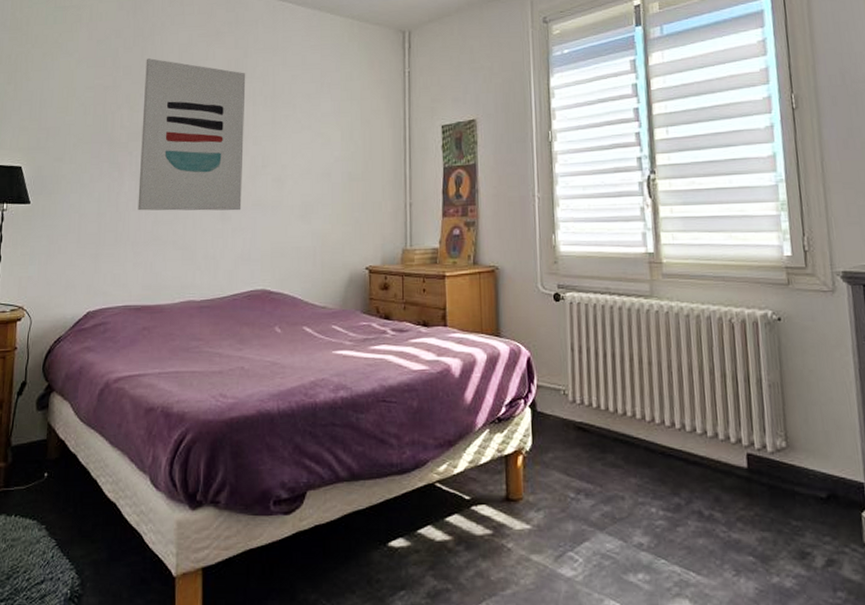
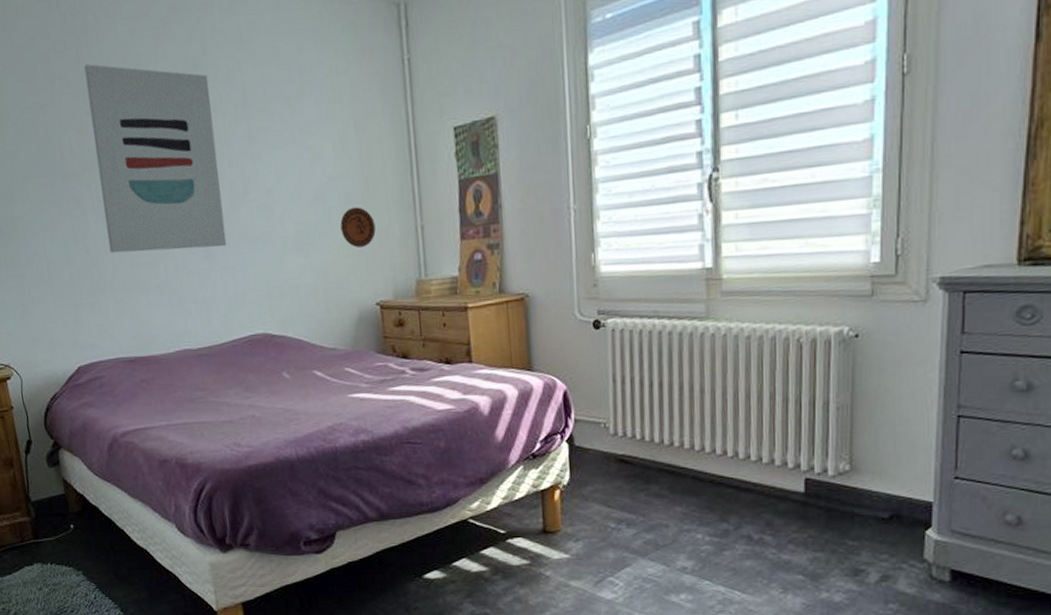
decorative plate: none [341,184,371,218] -> present [340,207,376,248]

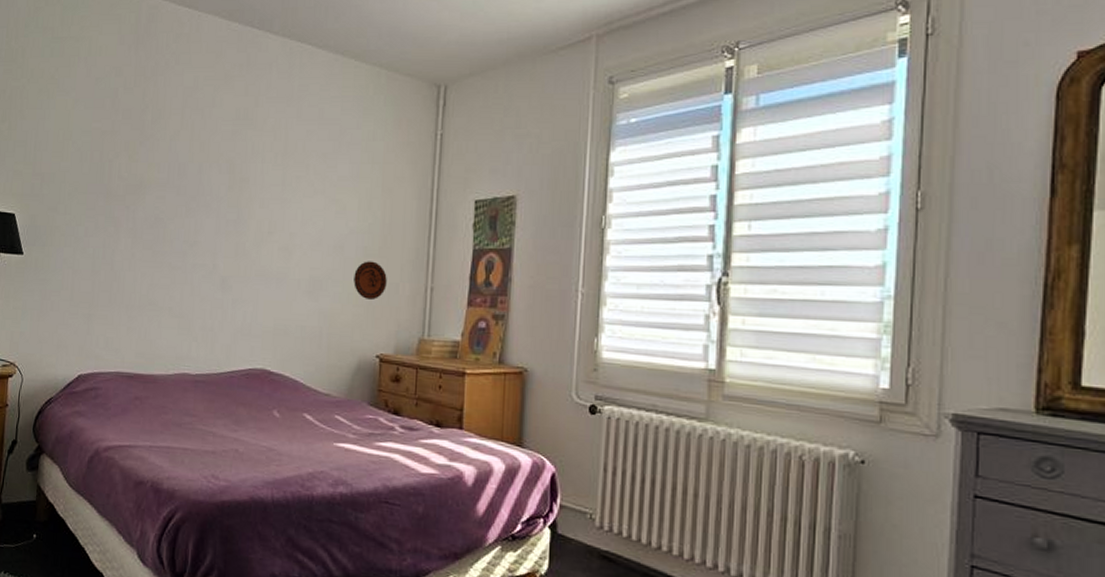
wall art: present [84,64,227,254] -> none [133,102,256,280]

